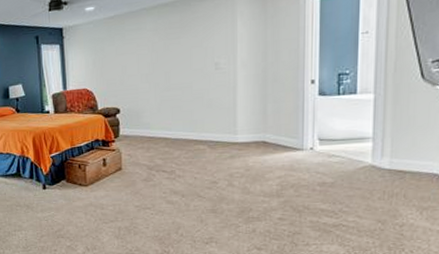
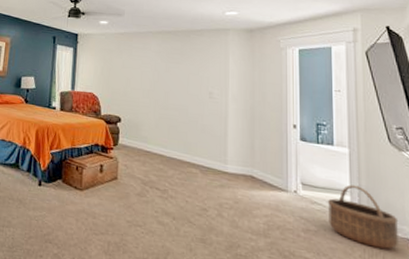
basket: none [346,130,425,188] -> present [327,185,399,249]

